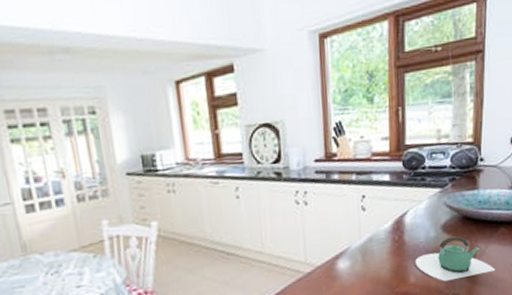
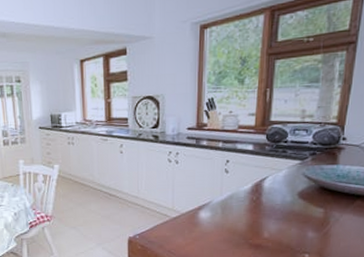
teapot: present [415,236,496,282] -> none [270,203,349,240]

